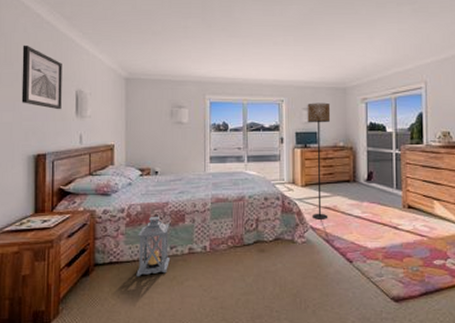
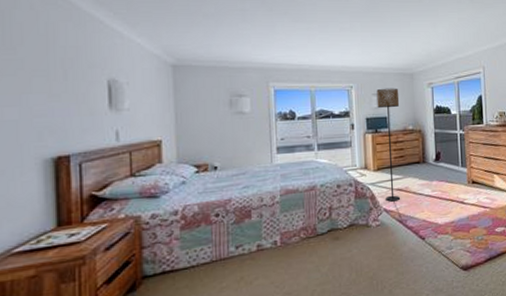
wall art: present [21,45,62,110] -> none [29,25,89,103]
lantern: present [136,216,170,277] -> none [196,214,236,284]

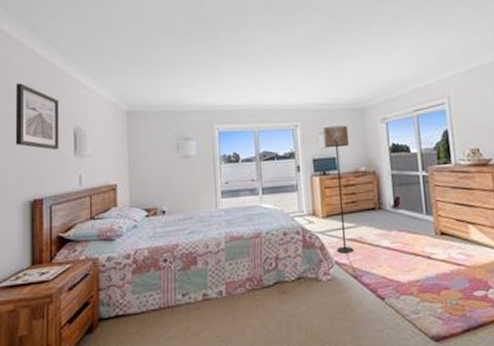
wall art: none [29,25,89,103] -> present [15,83,59,150]

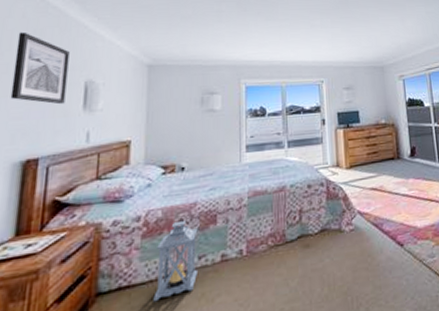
lantern: none [146,260,182,331] -> present [153,220,198,303]
floor lamp: present [323,125,353,254] -> none [347,81,374,203]

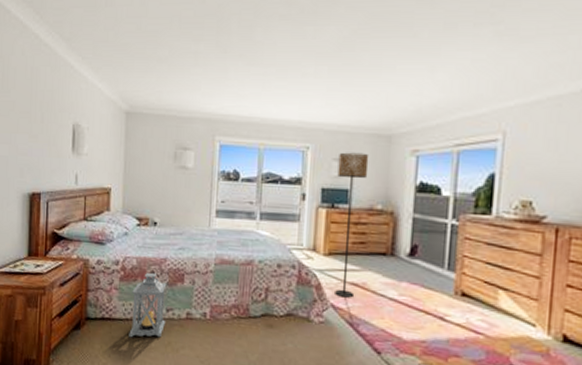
wall art: present [10,32,70,105] -> none [18,70,60,145]
floor lamp: none [347,81,374,203] -> present [335,152,369,298]

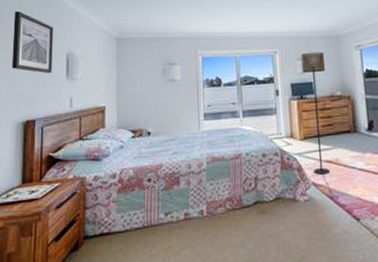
wall art: none [18,70,60,145] -> present [11,10,53,74]
lantern: present [129,272,167,338] -> none [129,179,165,249]

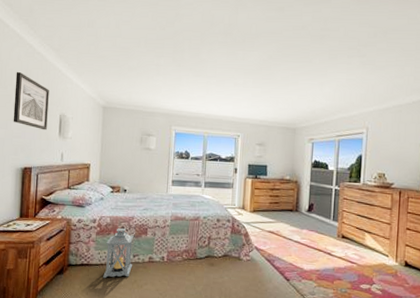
lantern: none [129,179,165,249] -> present [103,227,134,279]
floor lamp: present [301,51,329,175] -> none [258,139,281,242]

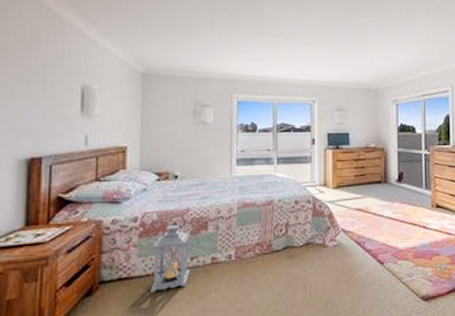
wall art: present [13,71,49,131] -> none [12,32,66,108]

